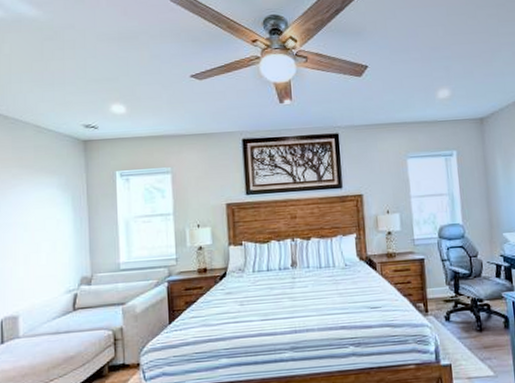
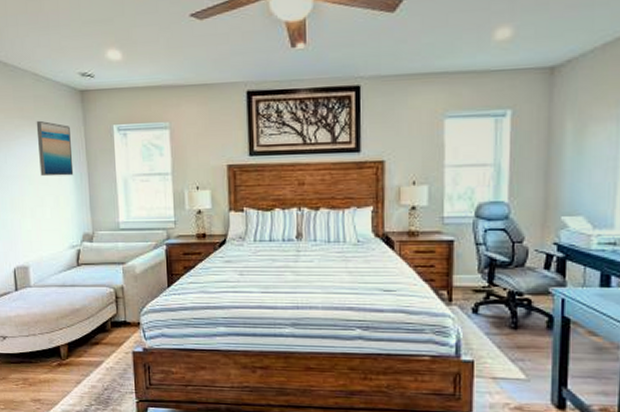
wall art: none [35,169,73,223] -> present [36,120,74,177]

